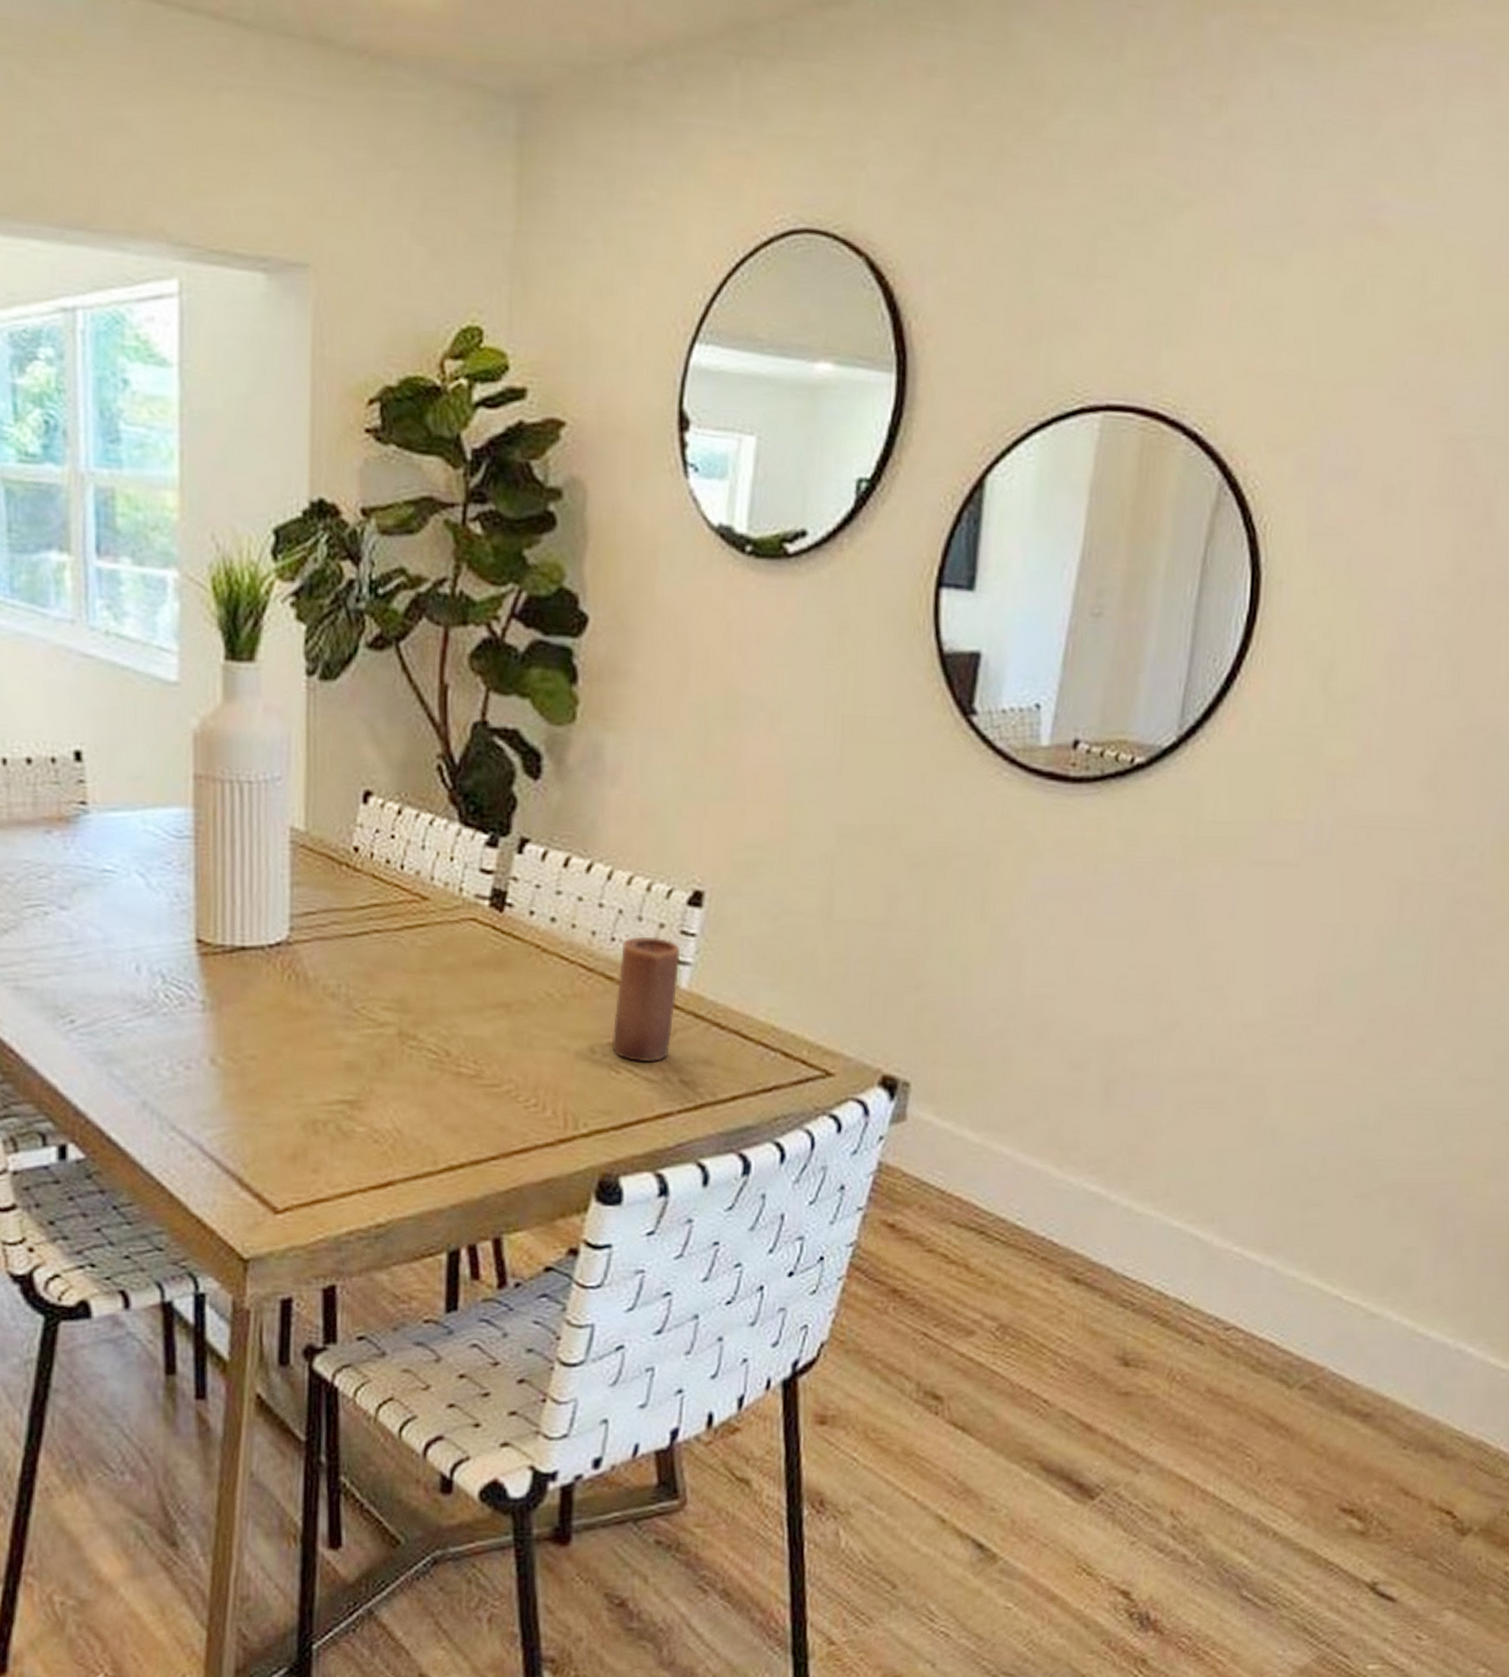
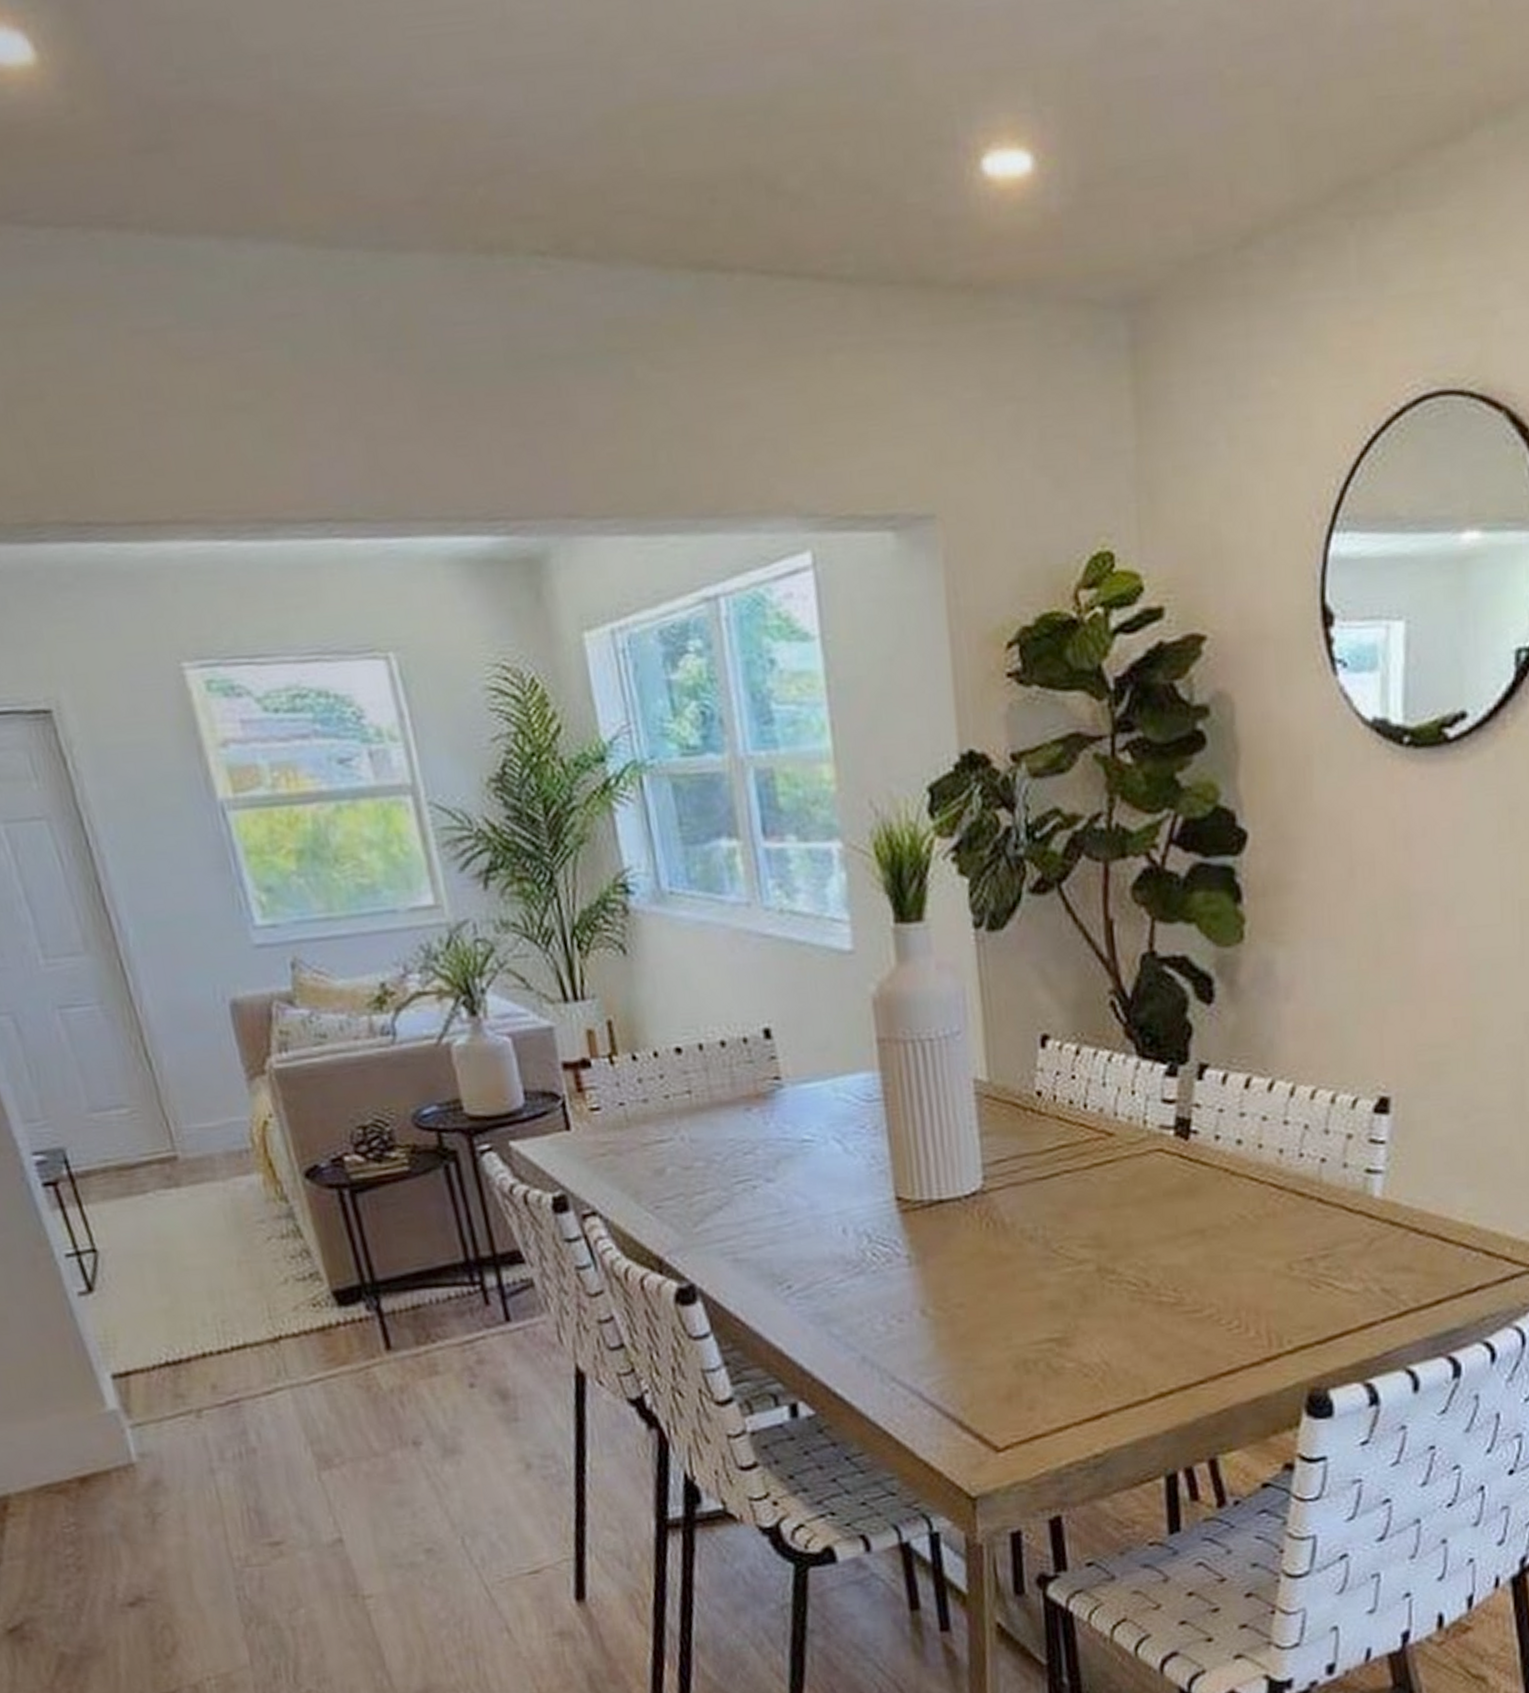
candle: present [612,936,681,1061] -> none [1309,1148,1372,1274]

